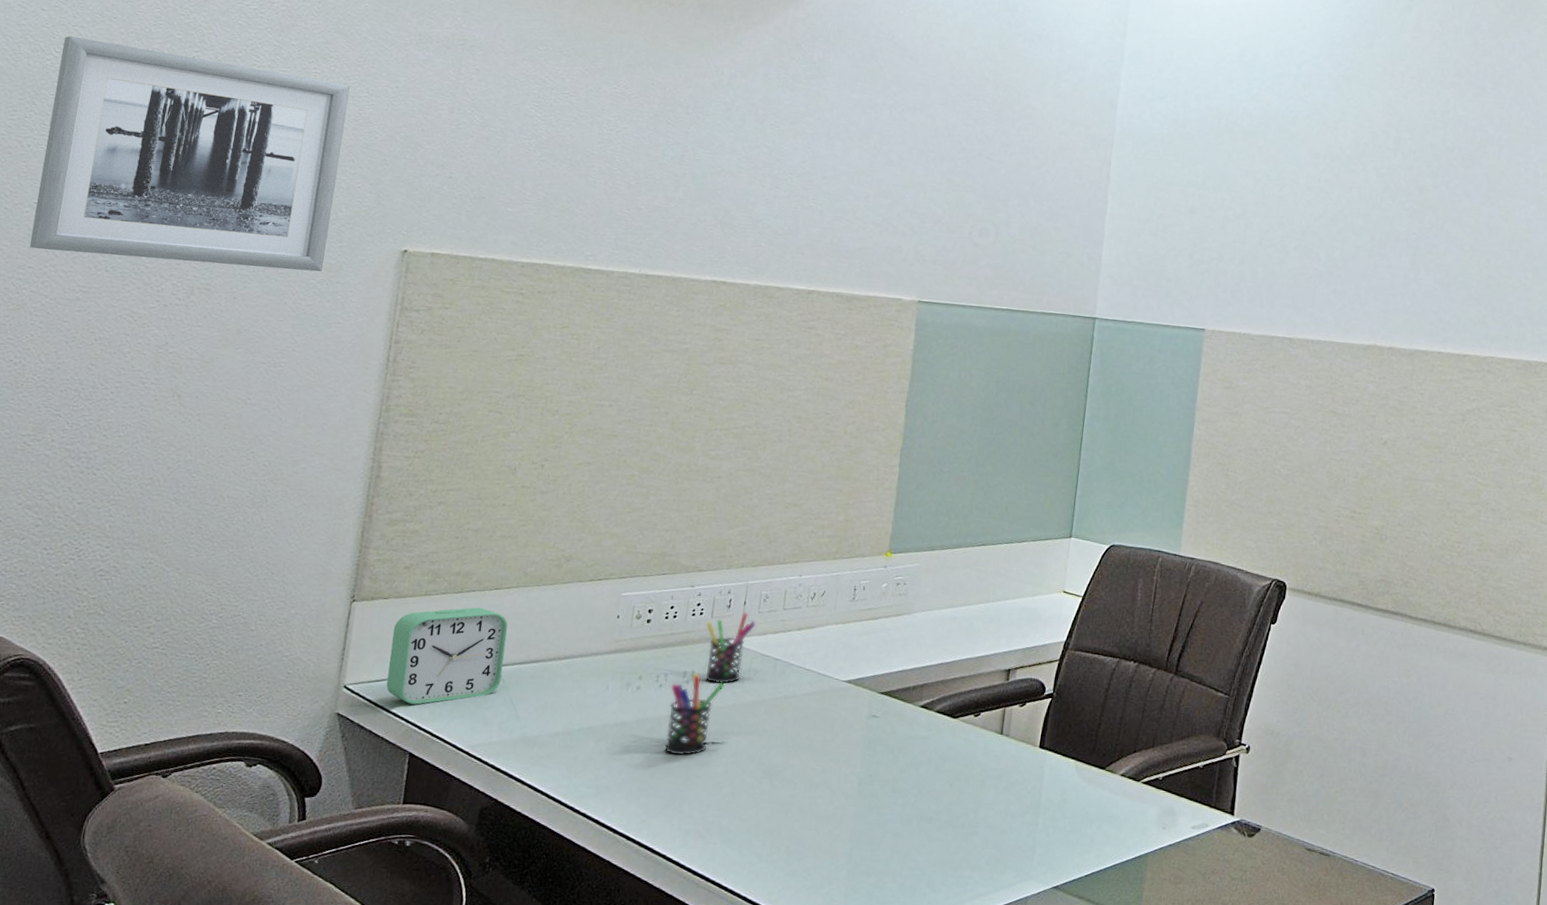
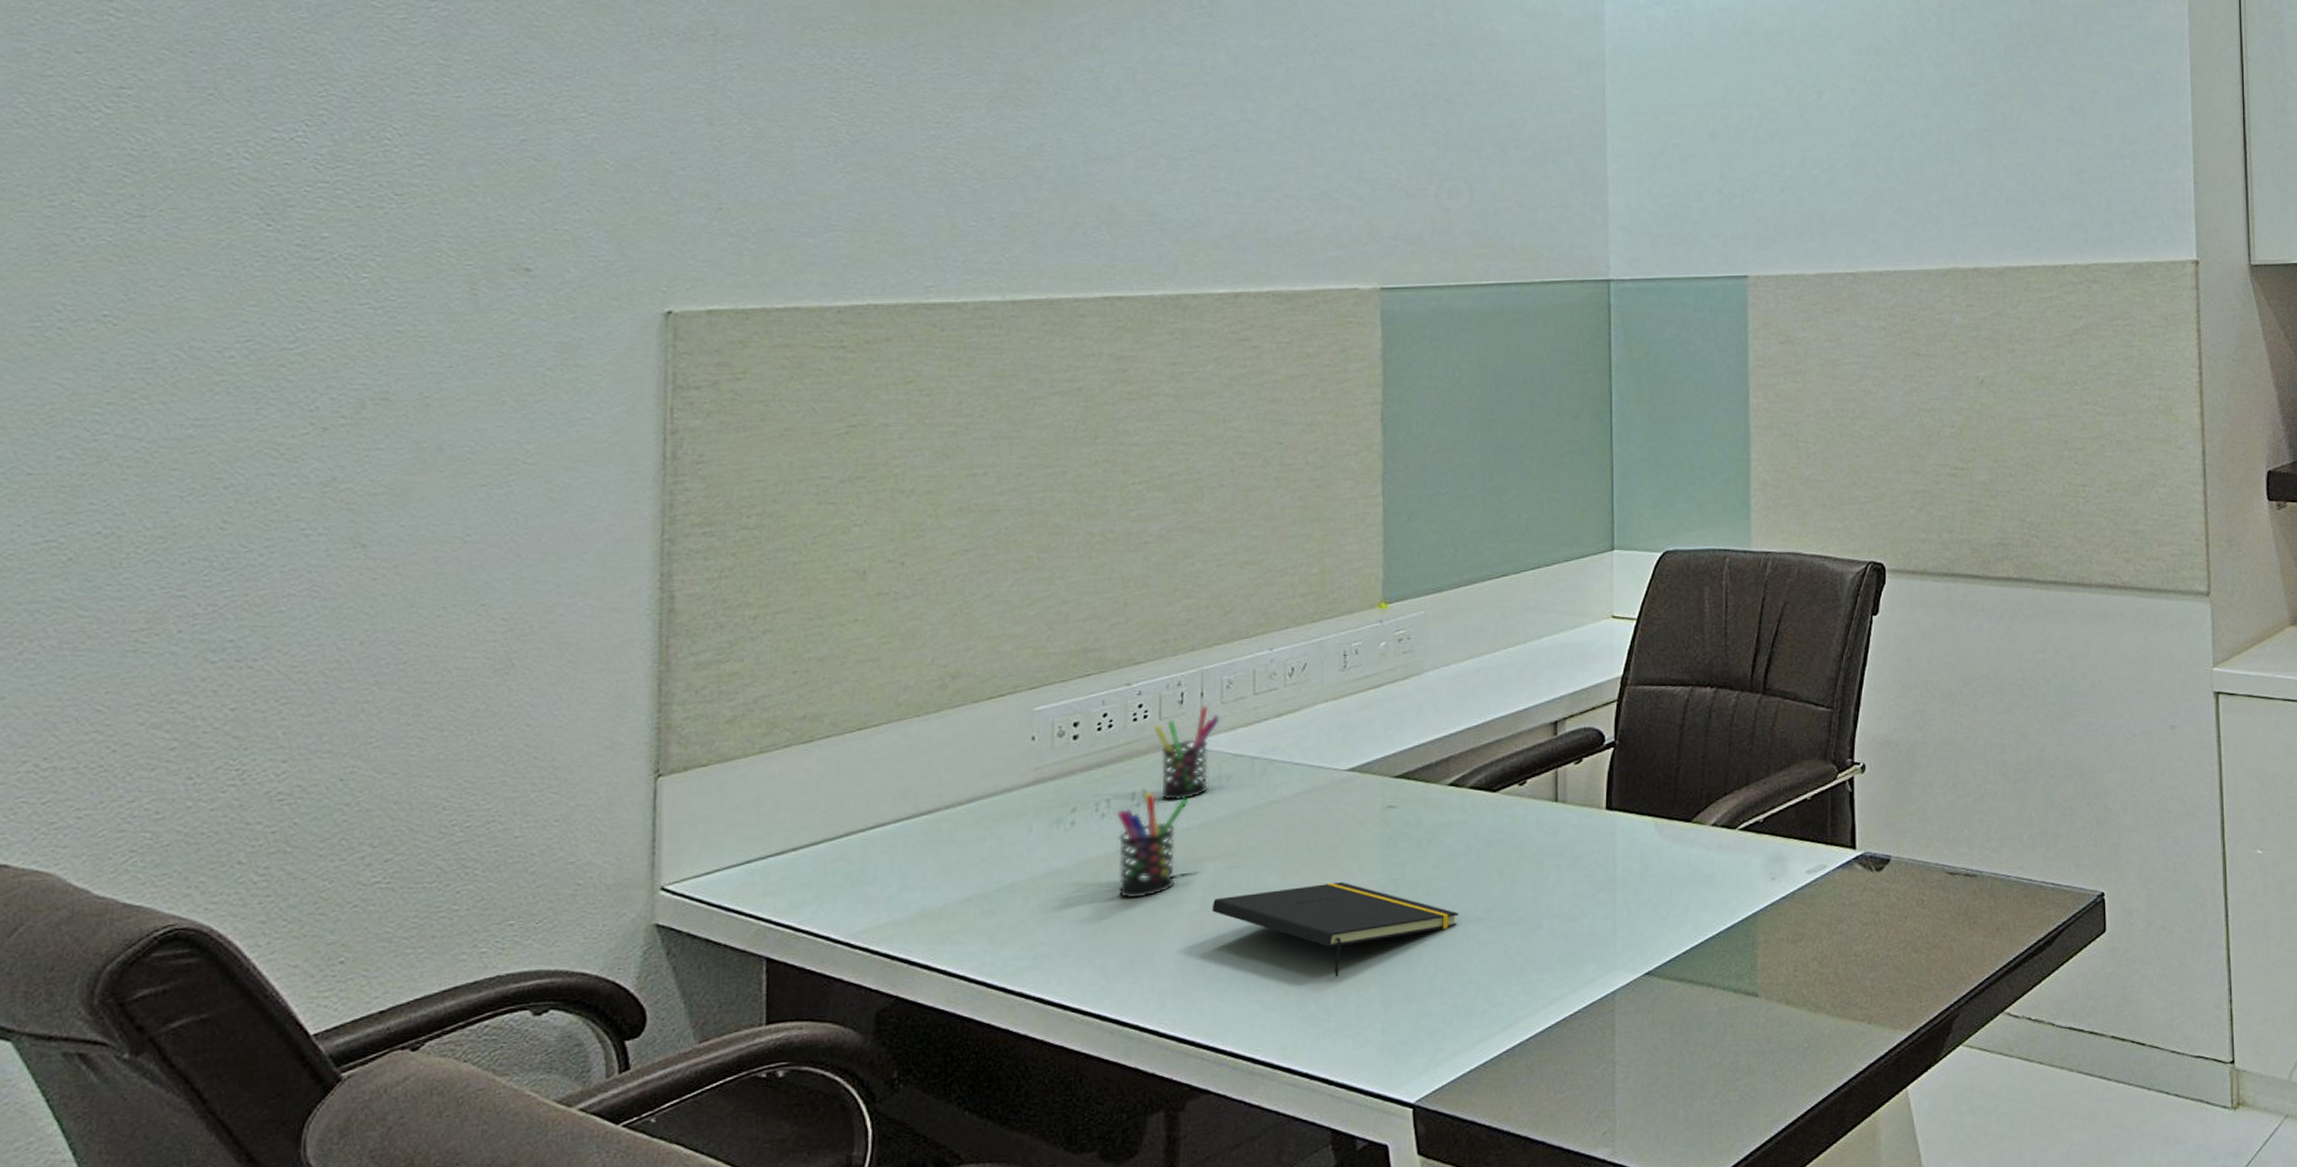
wall art: present [29,36,350,272] -> none [104,83,559,378]
alarm clock: present [386,607,508,705] -> none [721,756,883,896]
notepad: none [731,766,916,845] -> present [1213,881,1459,977]

